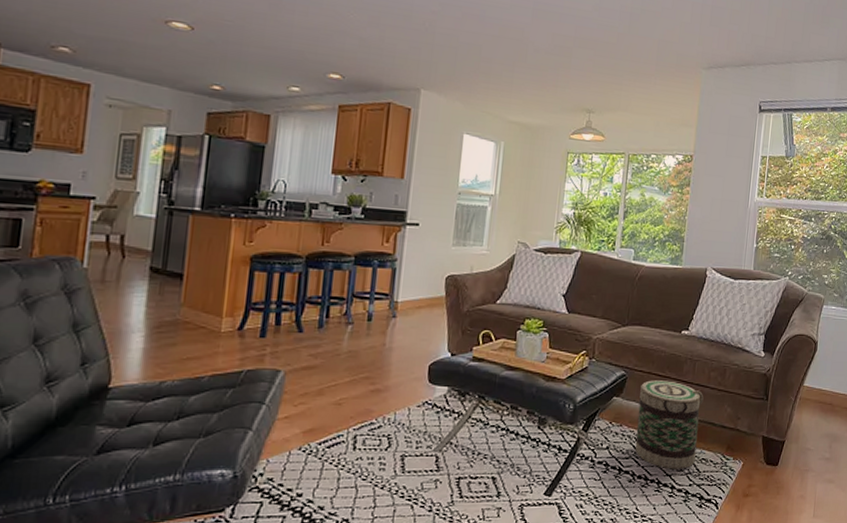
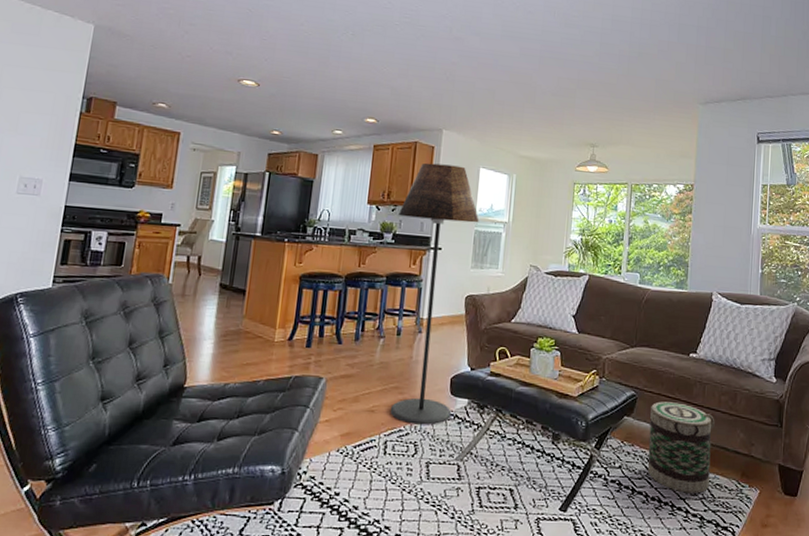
floor lamp: none [359,127,462,416] -> present [390,163,479,425]

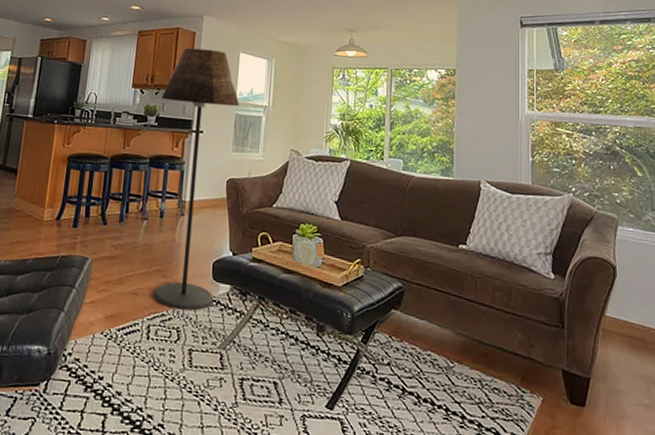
basket: present [647,401,715,494] -> none [418,295,489,398]

